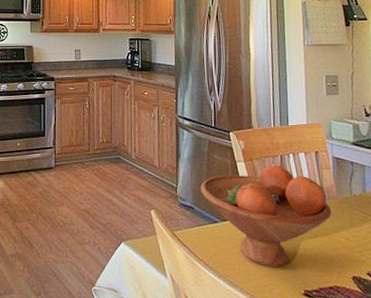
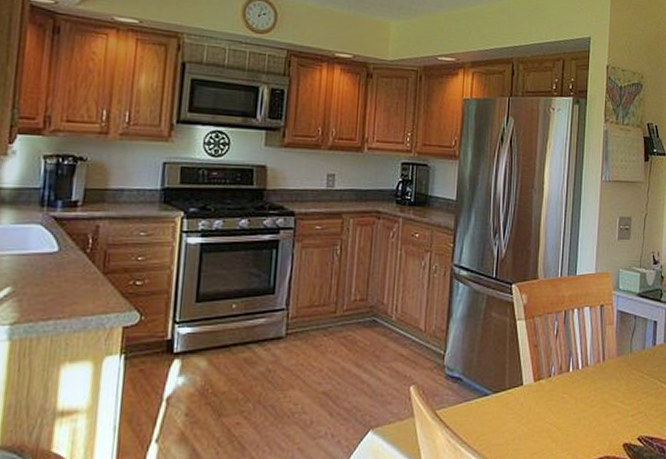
fruit bowl: present [200,164,332,268] -> none [472,321,610,443]

